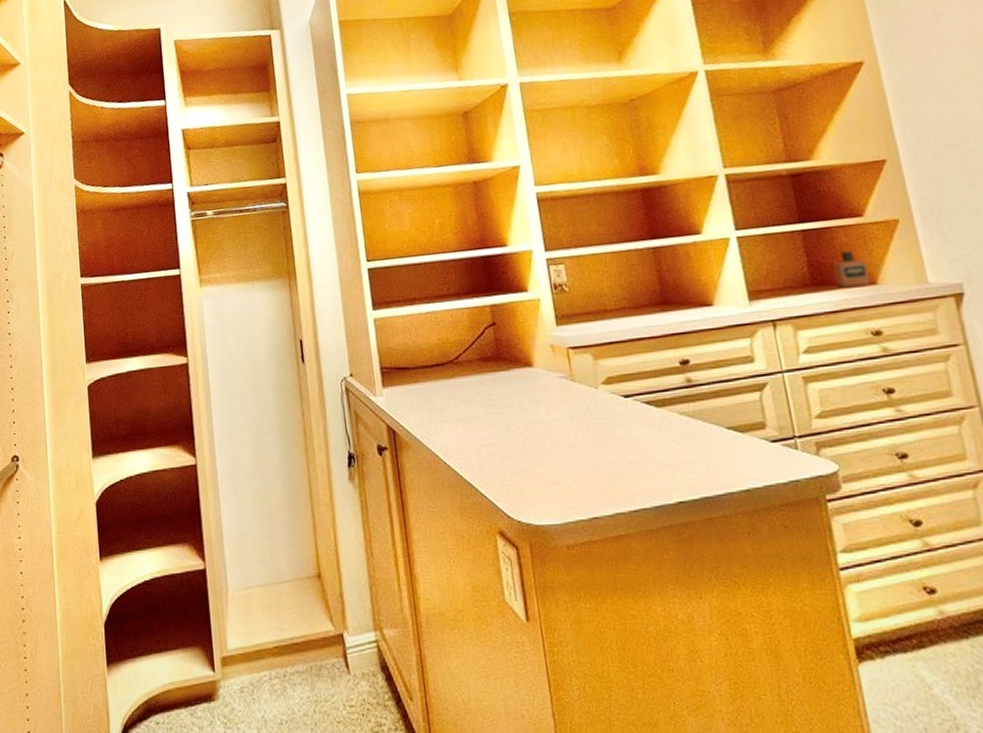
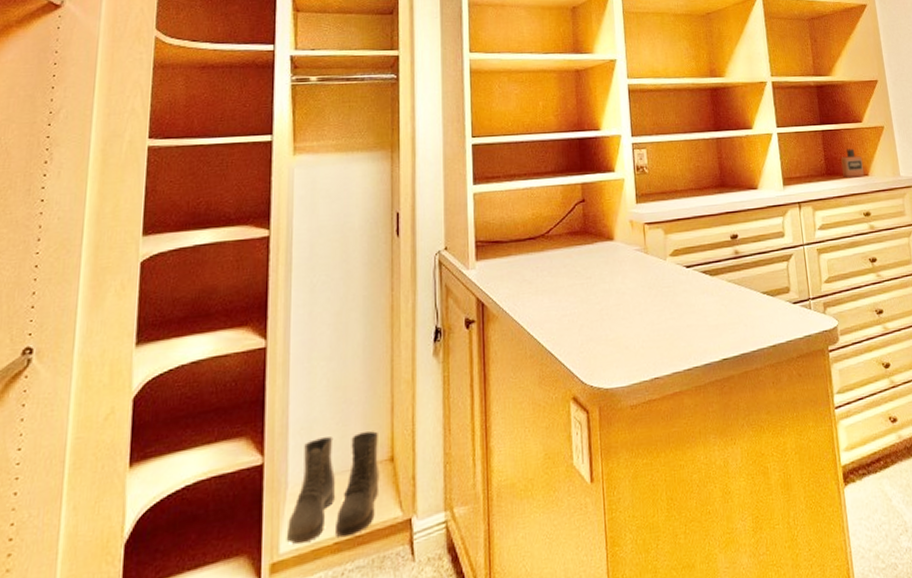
boot: none [232,548,310,644] -> present [287,431,380,545]

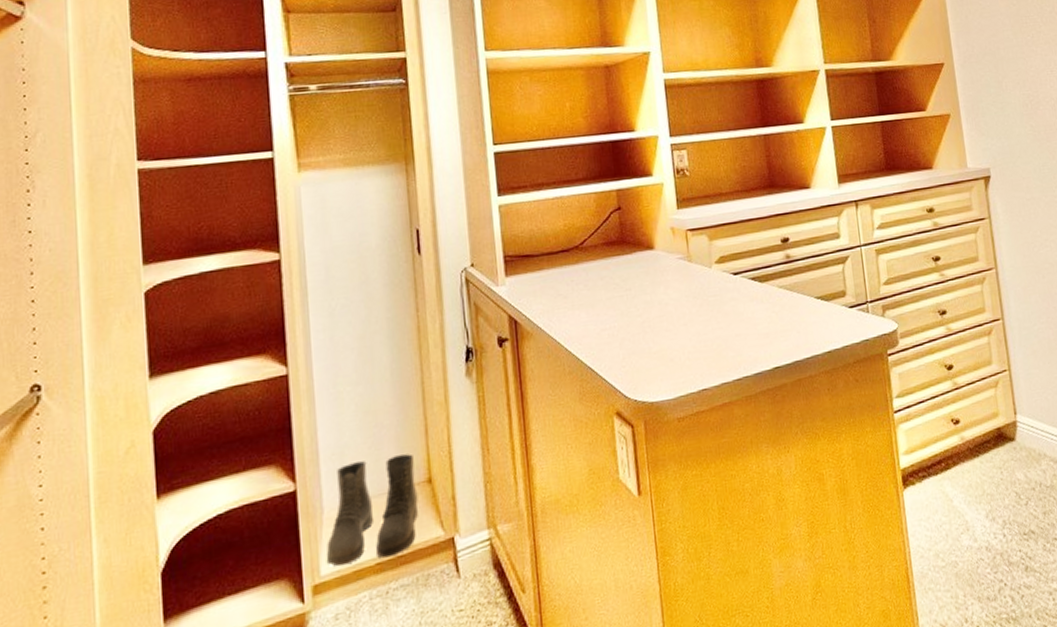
perfume: present [840,148,865,177] -> none [901,140,929,172]

